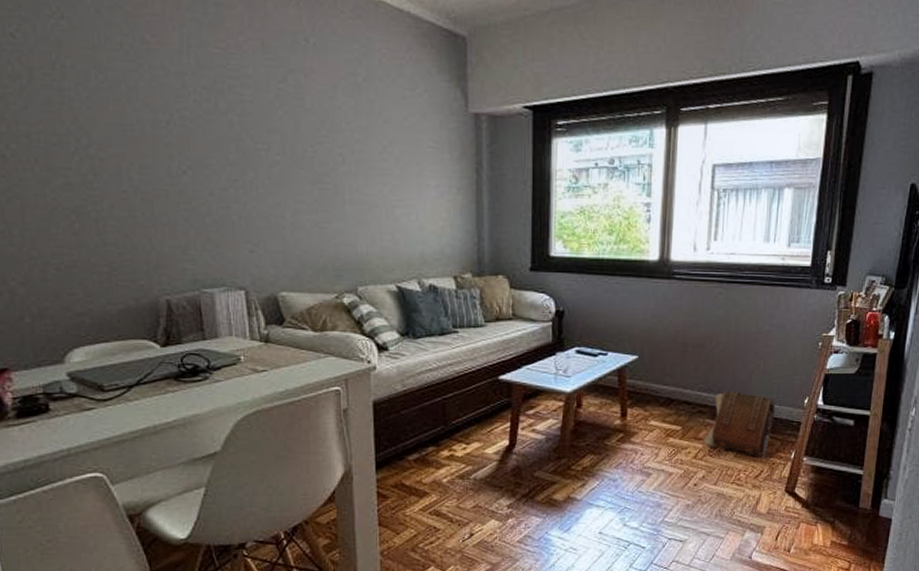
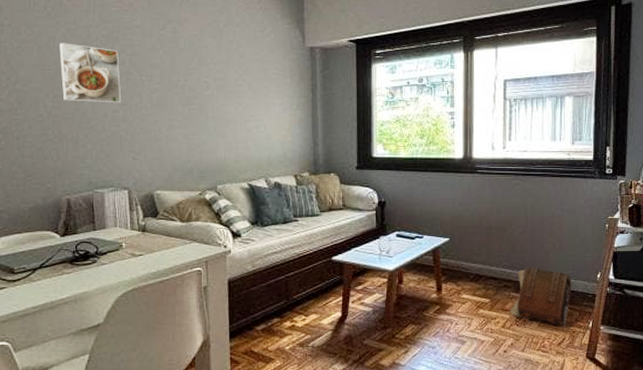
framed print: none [144,94,232,179] -> present [59,43,122,103]

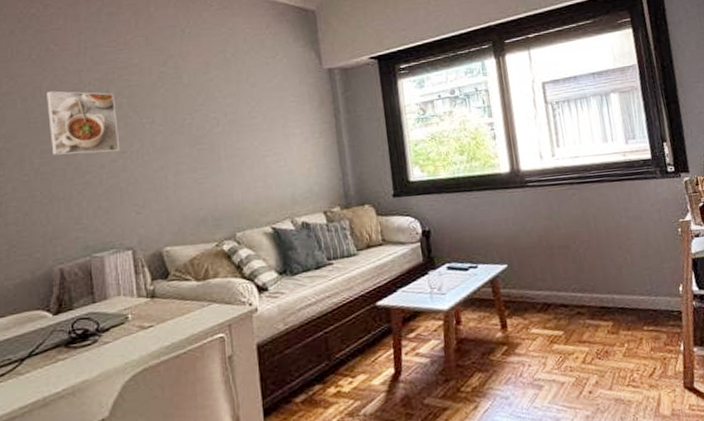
pouch: present [509,267,572,329] -> none [587,286,655,356]

